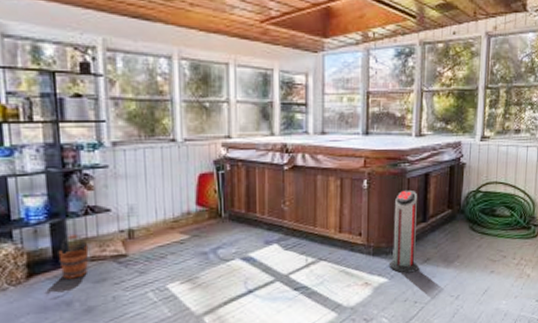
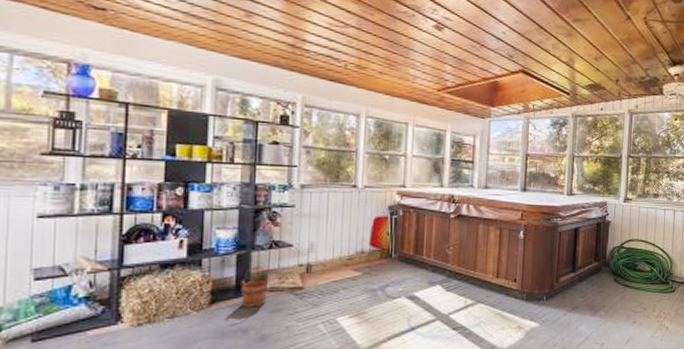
air purifier: present [388,191,419,274] -> none [540,243,568,319]

